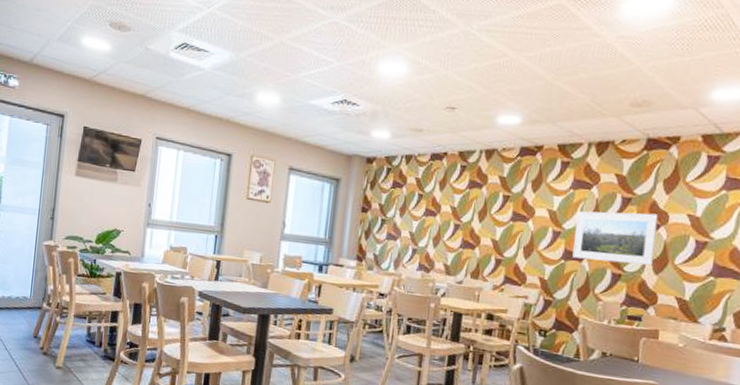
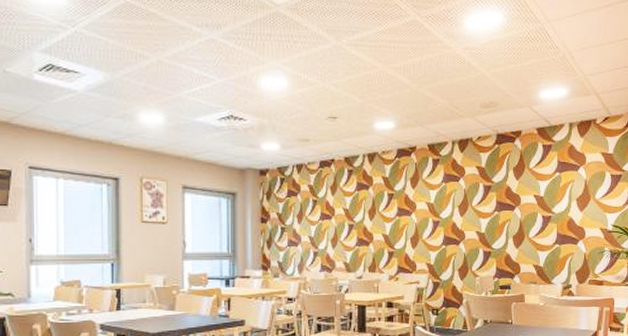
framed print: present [572,211,659,265] -> none [450,197,513,242]

